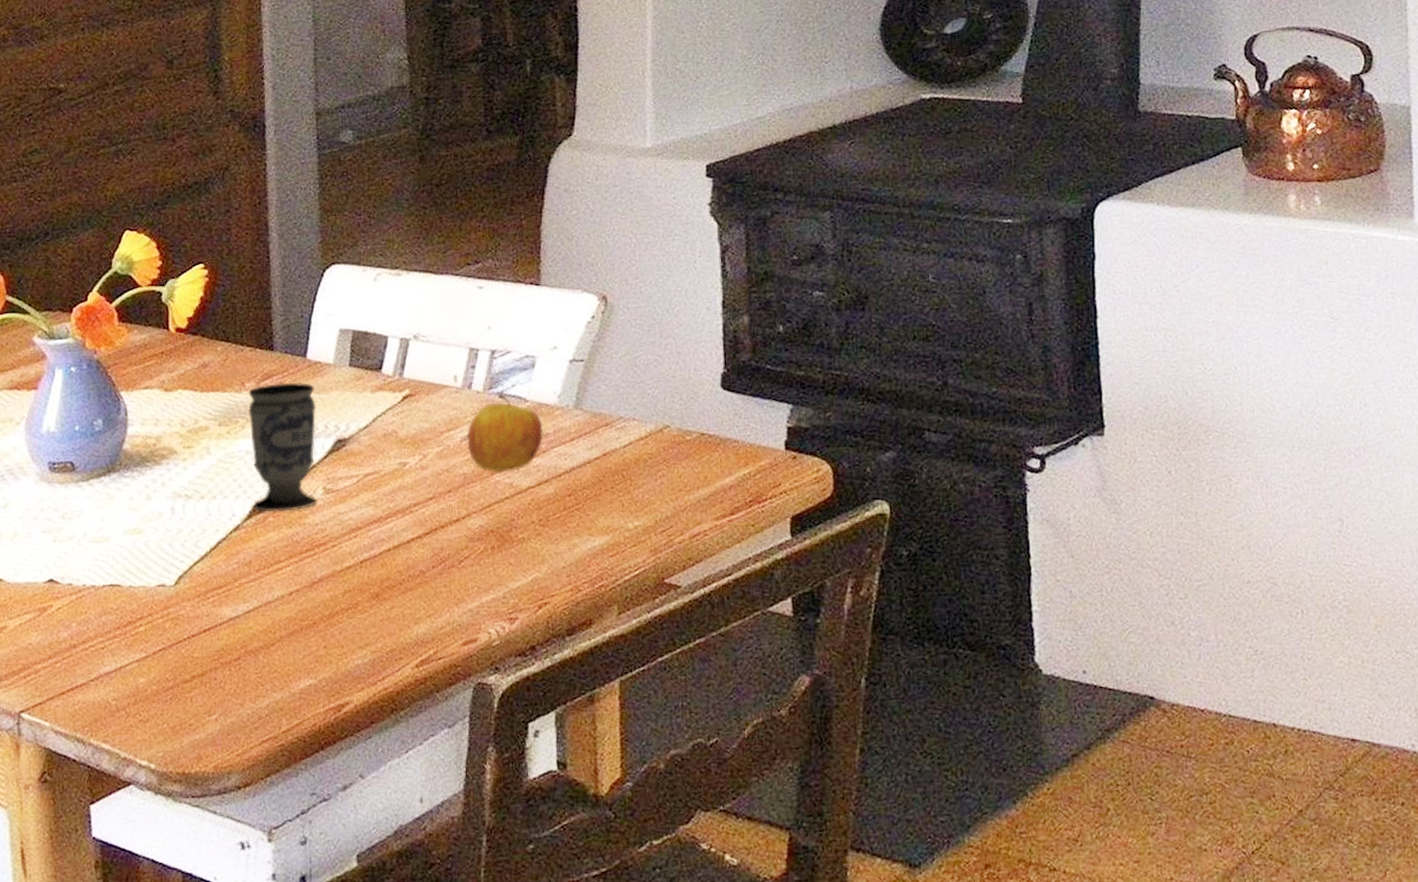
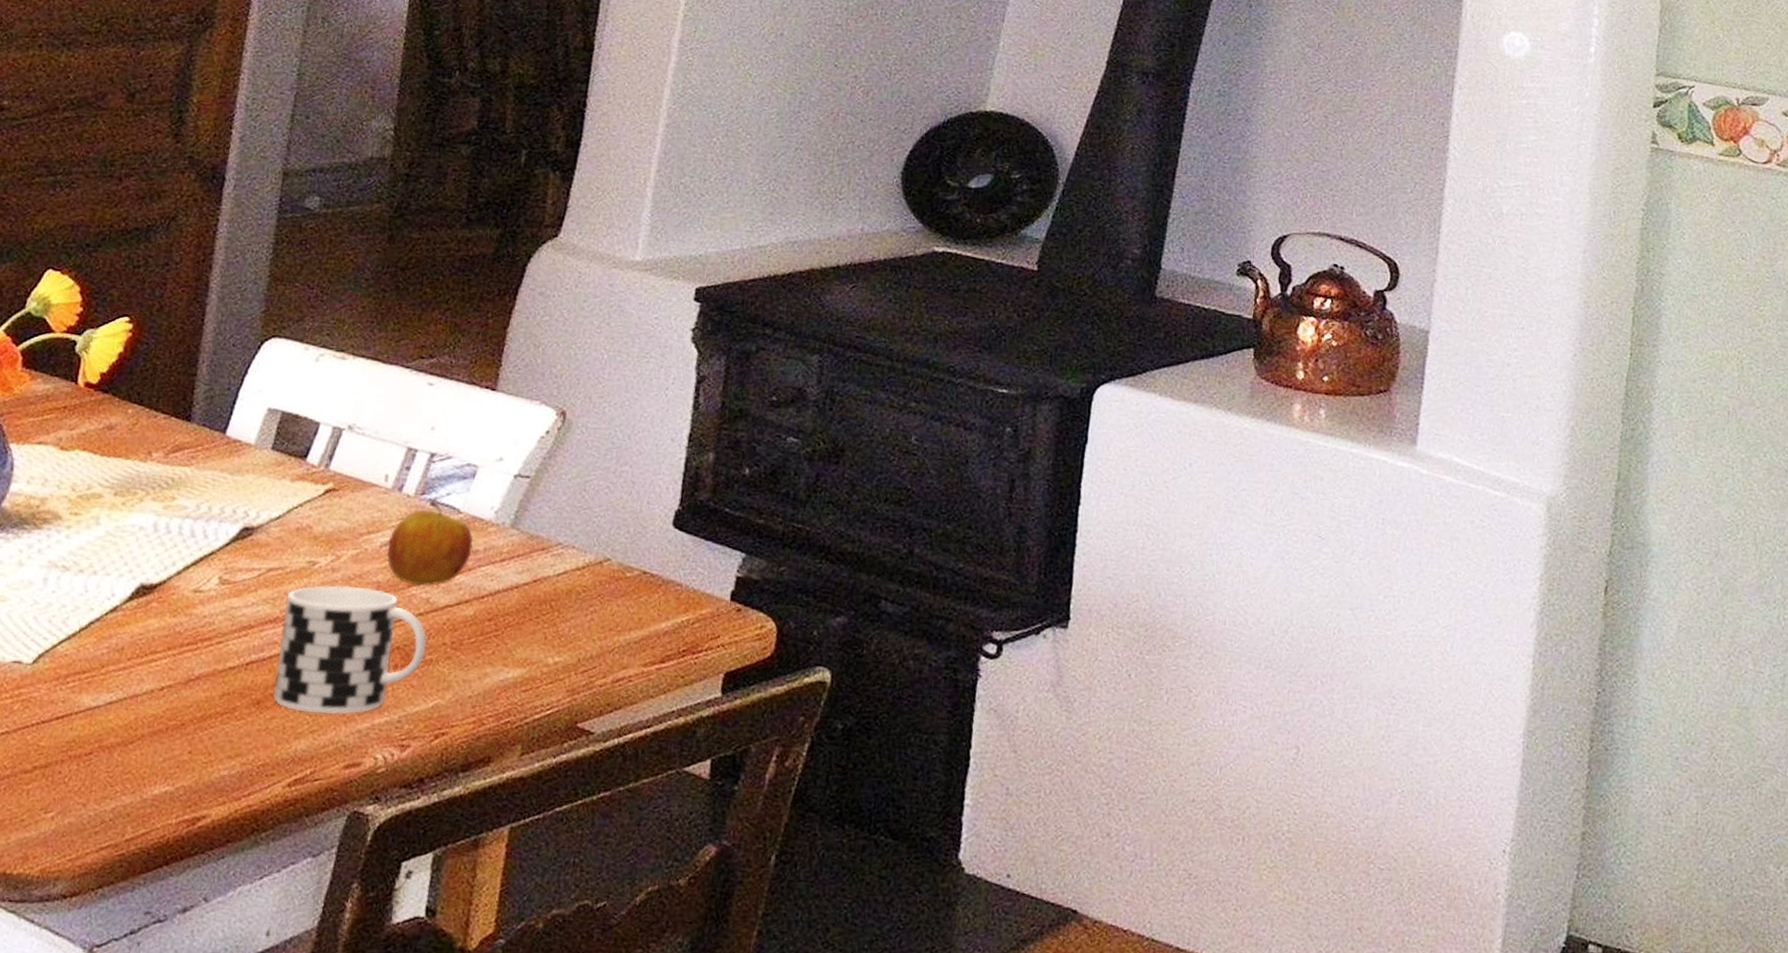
cup: present [248,382,317,512] -> none [137,457,229,599]
cup: none [386,480,518,600] -> present [273,585,427,715]

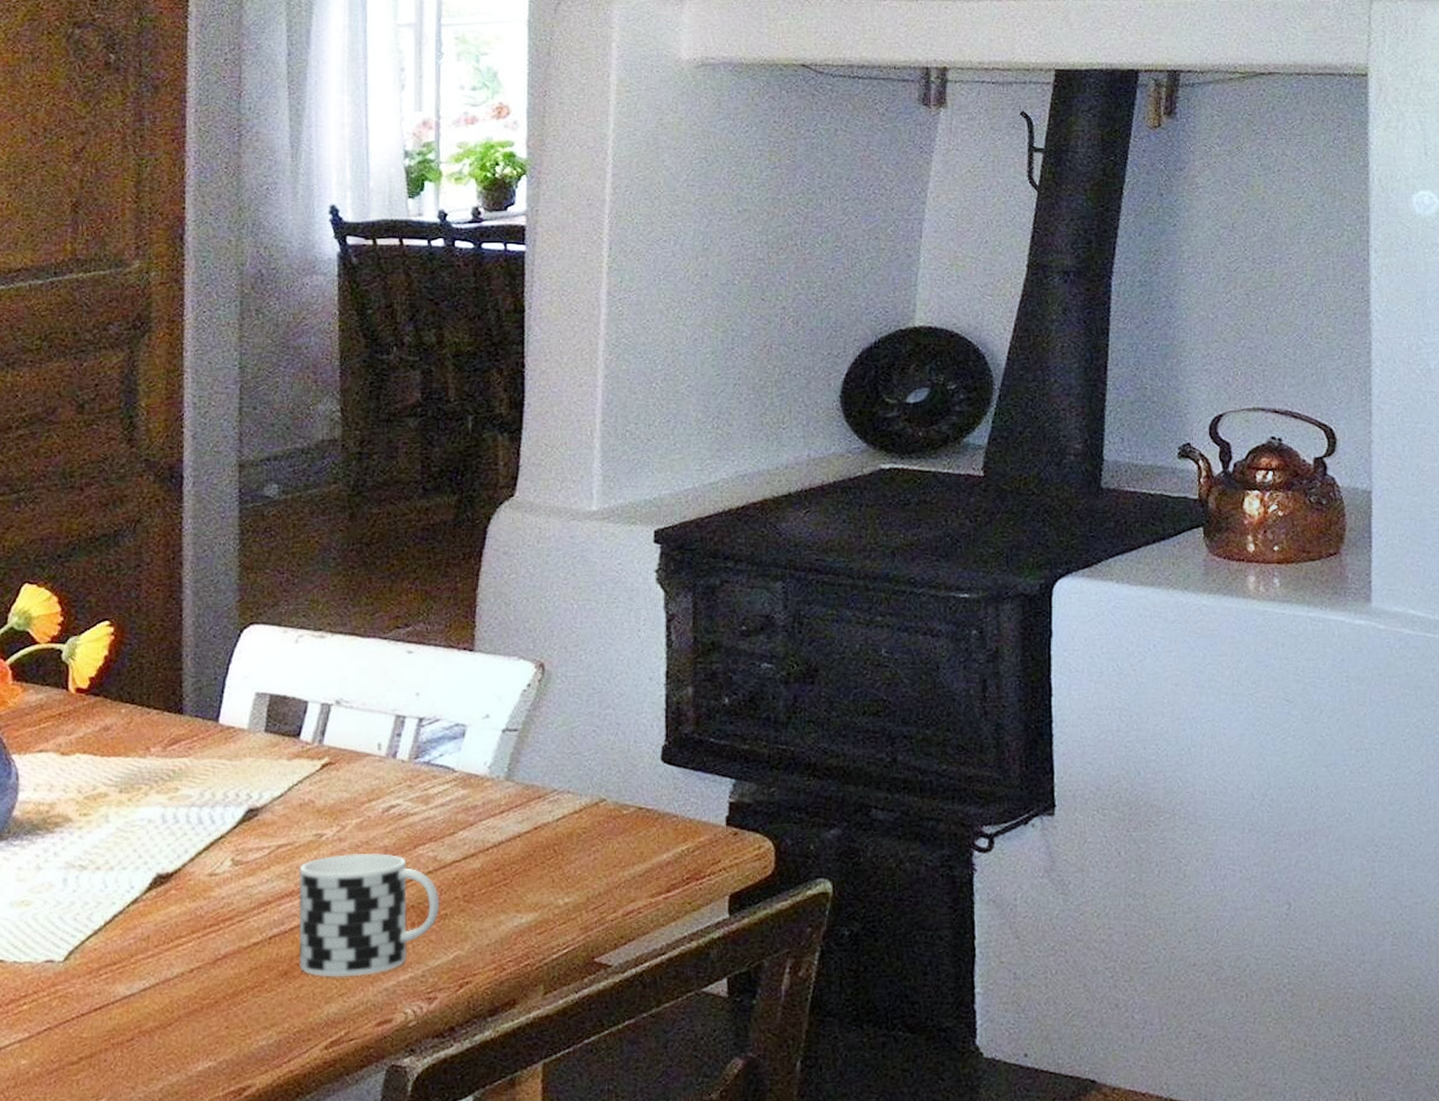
apple: present [386,501,473,586] -> none [389,764,471,845]

